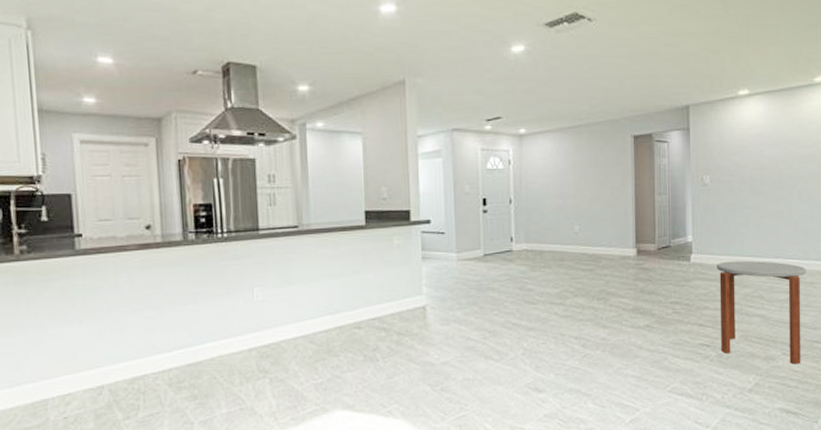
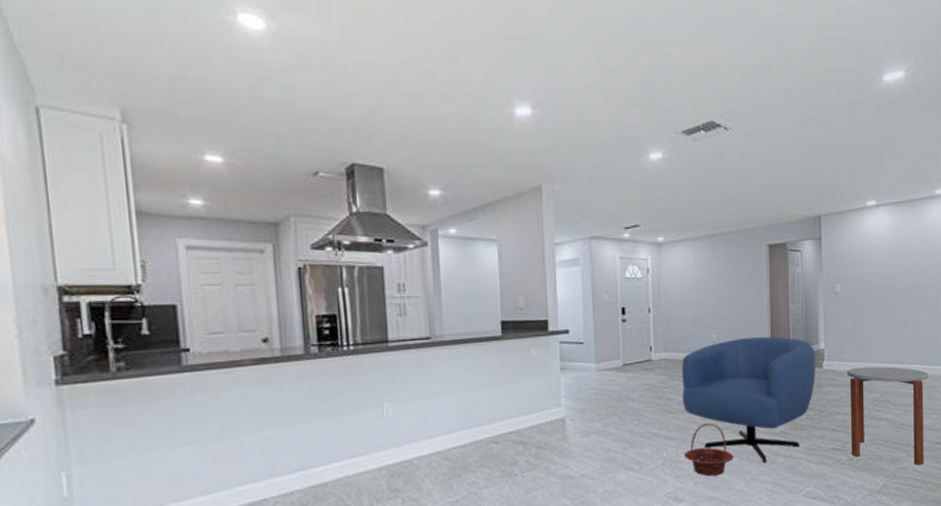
armchair: none [543,228,683,357] -> present [682,336,816,463]
basket: none [544,314,596,368] -> present [683,423,734,477]

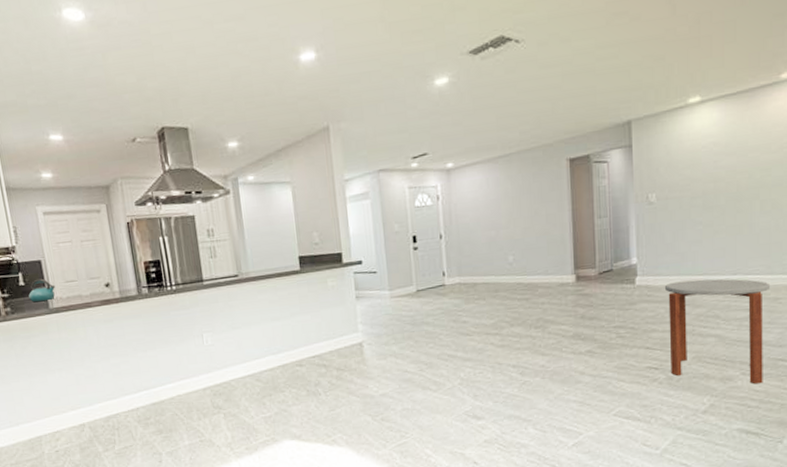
kettle: none [154,327,194,357] -> present [28,278,56,303]
armchair: present [682,336,816,463] -> none [476,254,627,383]
basket: present [683,423,734,477] -> none [481,344,535,396]

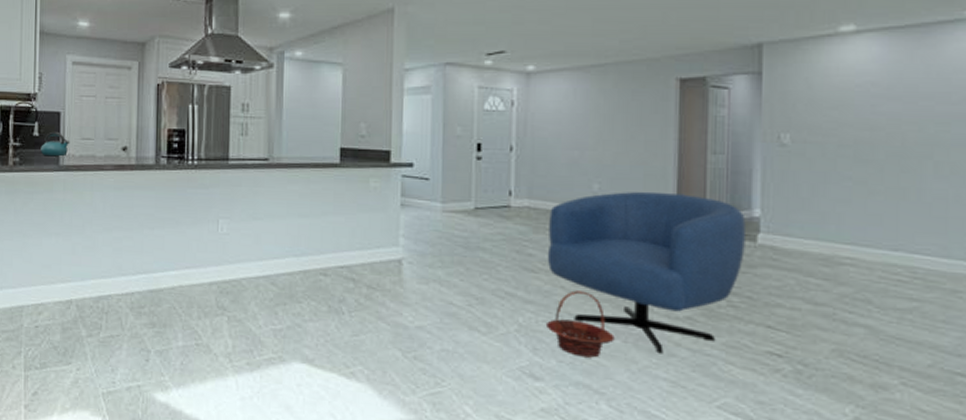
armchair: none [476,254,627,383] -> present [547,191,746,354]
basket: none [481,344,535,396] -> present [545,290,615,358]
side table: present [664,279,769,385] -> none [796,247,945,402]

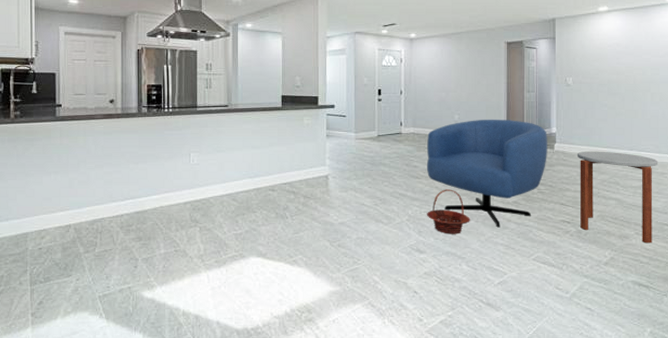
kettle: present [41,131,70,157] -> none [39,89,65,110]
side table: none [796,247,945,402] -> present [577,151,657,244]

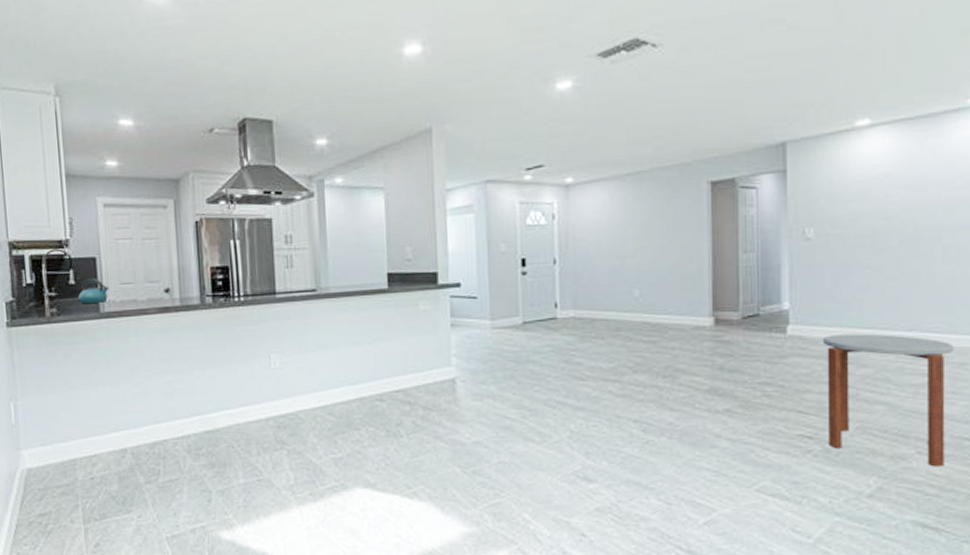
kettle: none [39,89,65,110] -> present [78,278,109,305]
armchair: present [426,119,547,228] -> none [594,293,776,446]
basket: present [426,189,470,234] -> none [595,394,660,456]

